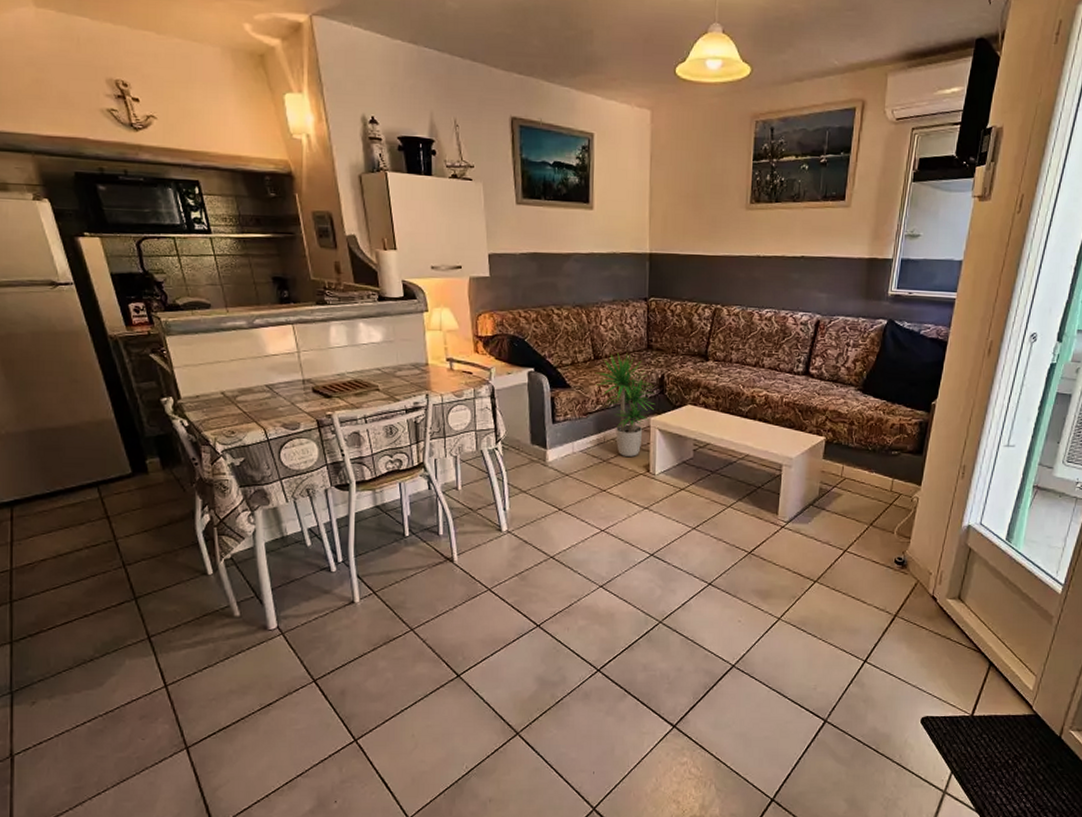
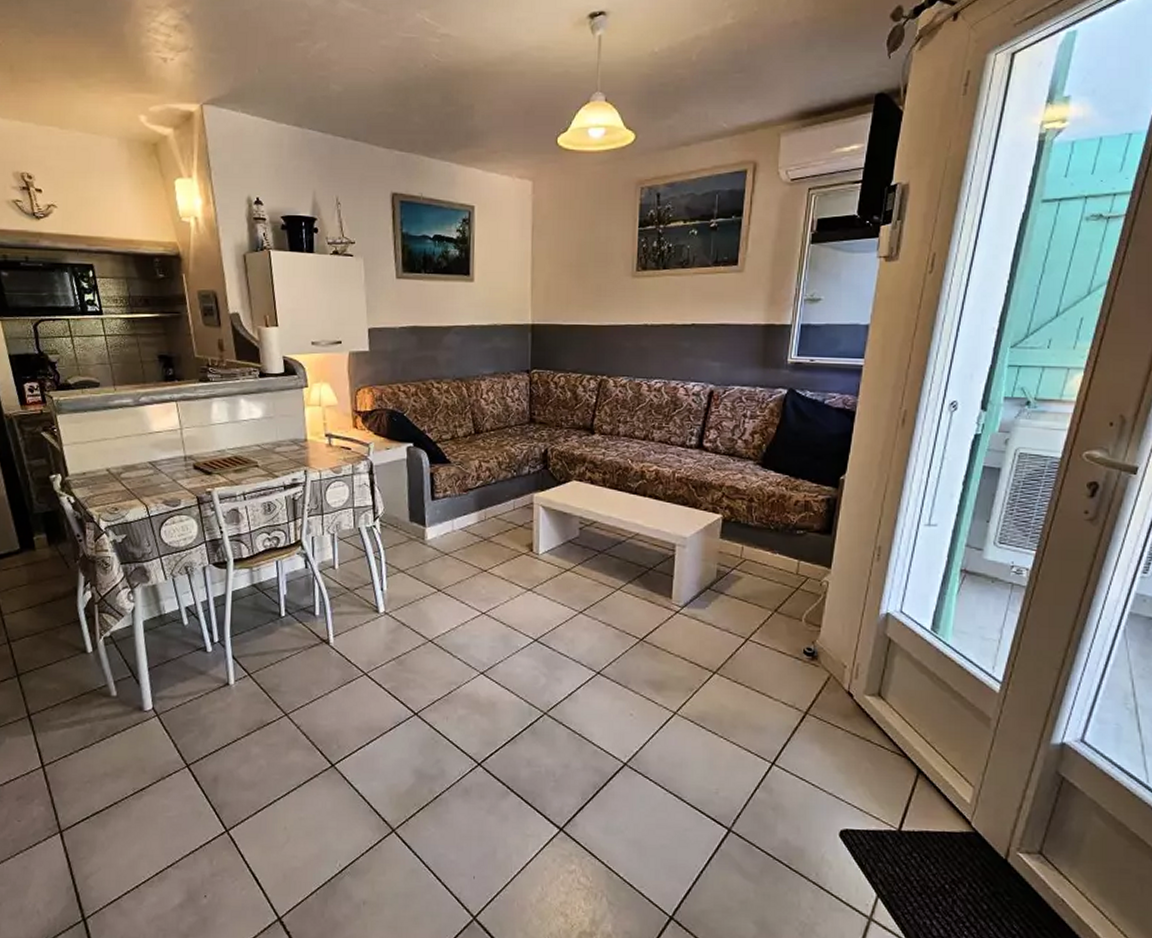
potted plant: present [595,352,656,457] -> none [475,426,539,535]

